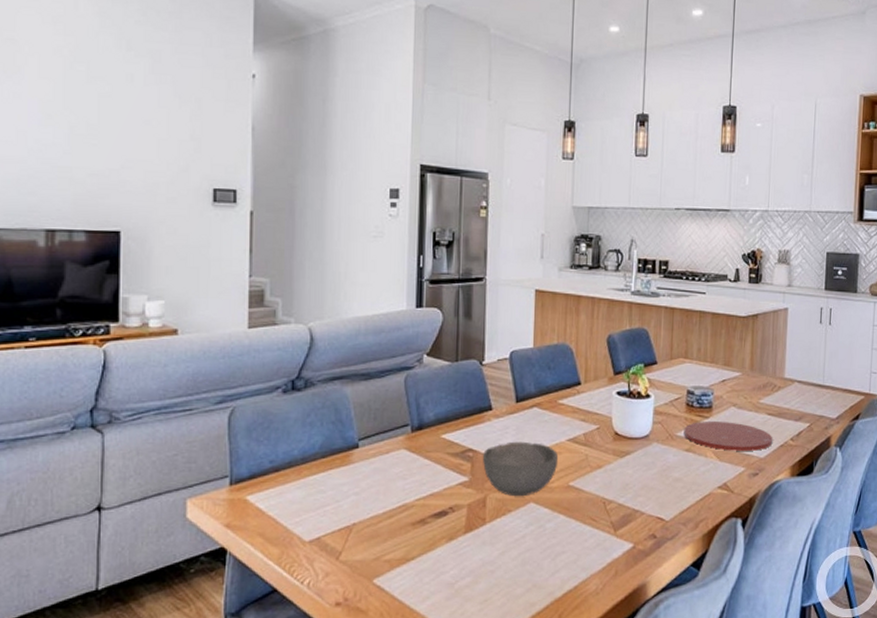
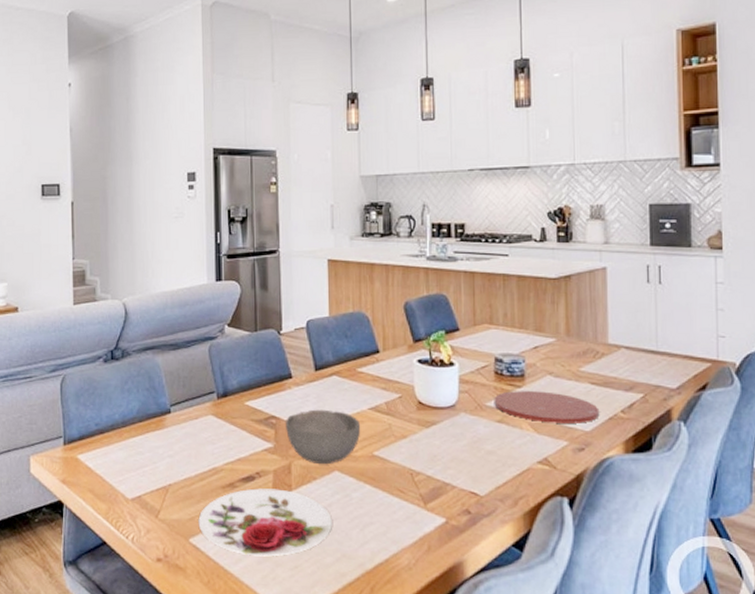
plate: none [384,523,525,593] -> present [198,488,332,557]

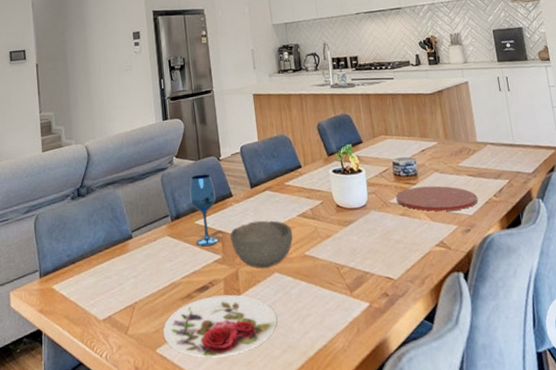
wineglass: none [241,348,272,431] -> present [189,174,219,246]

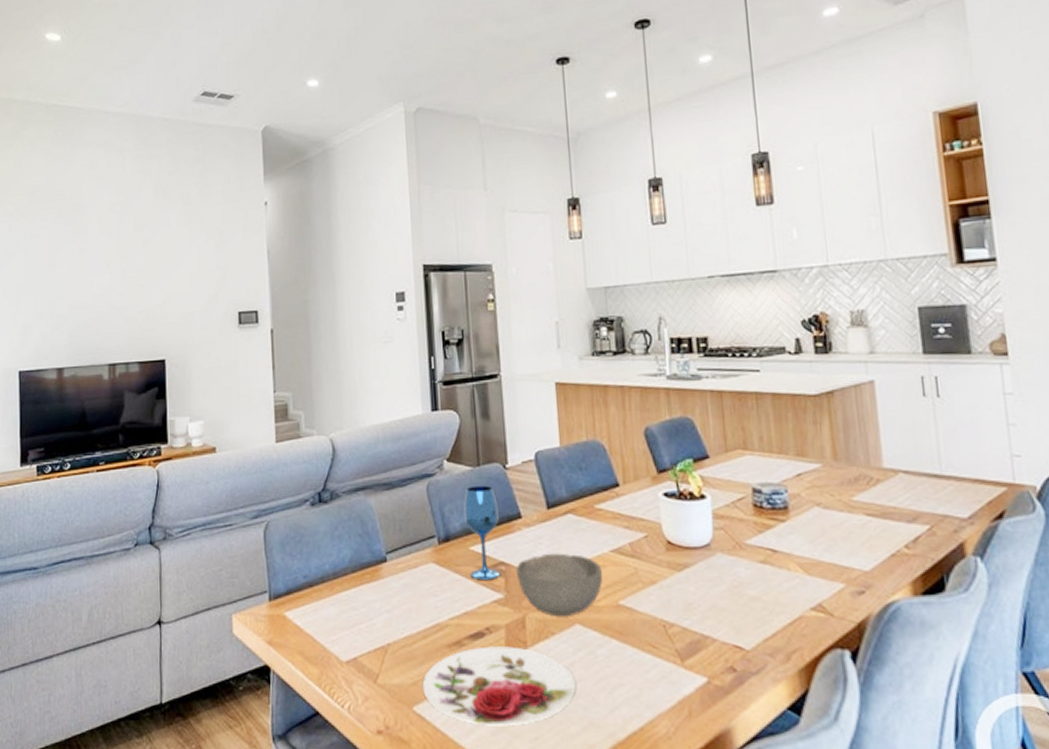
plate: present [396,186,478,212] -> none [754,525,880,562]

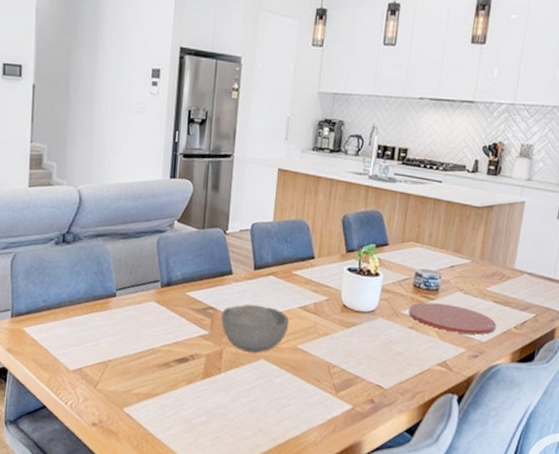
plate: present [422,646,576,727] -> none [133,369,254,428]
wineglass: present [464,485,501,580] -> none [183,244,215,320]
plate: none [754,525,880,562] -> present [408,302,497,335]

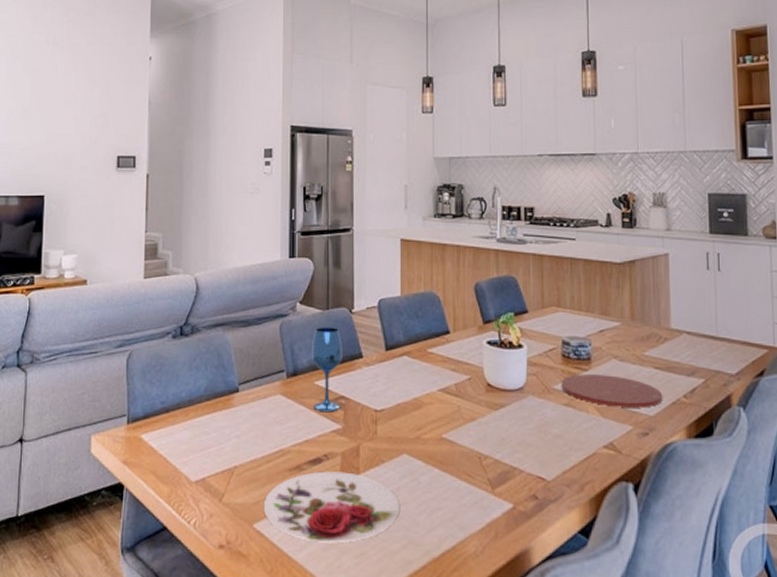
plate: none [133,369,254,428] -> present [263,471,399,543]
wineglass: none [183,244,215,320] -> present [312,327,342,412]
bowl: present [221,304,290,353] -> none [354,390,430,447]

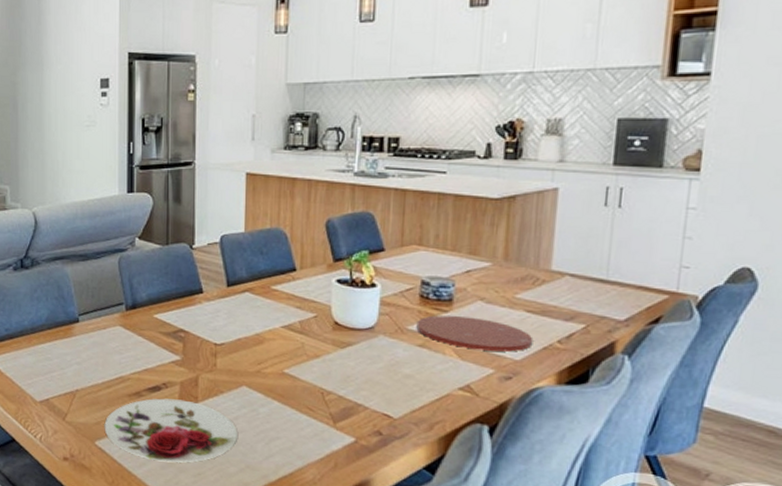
wineglass: present [312,327,342,412] -> none [151,262,182,344]

